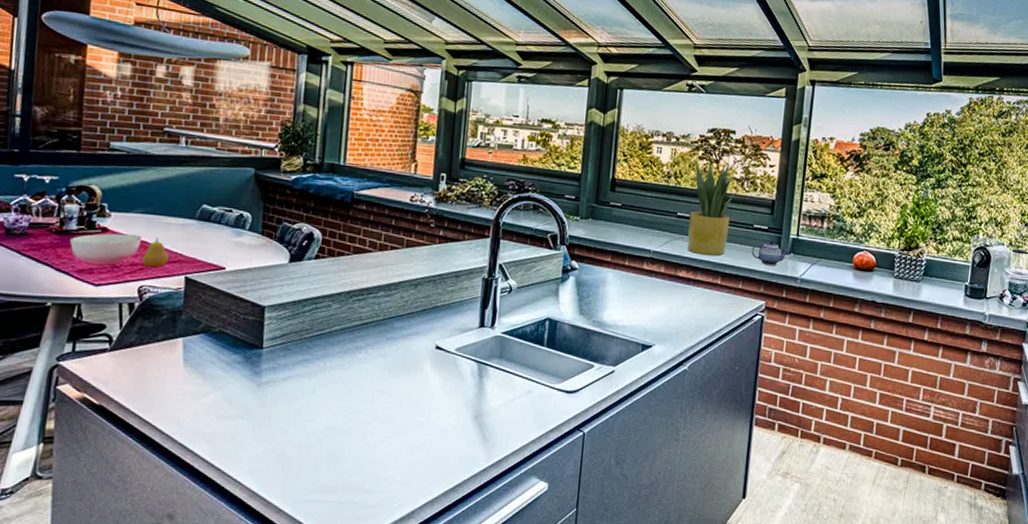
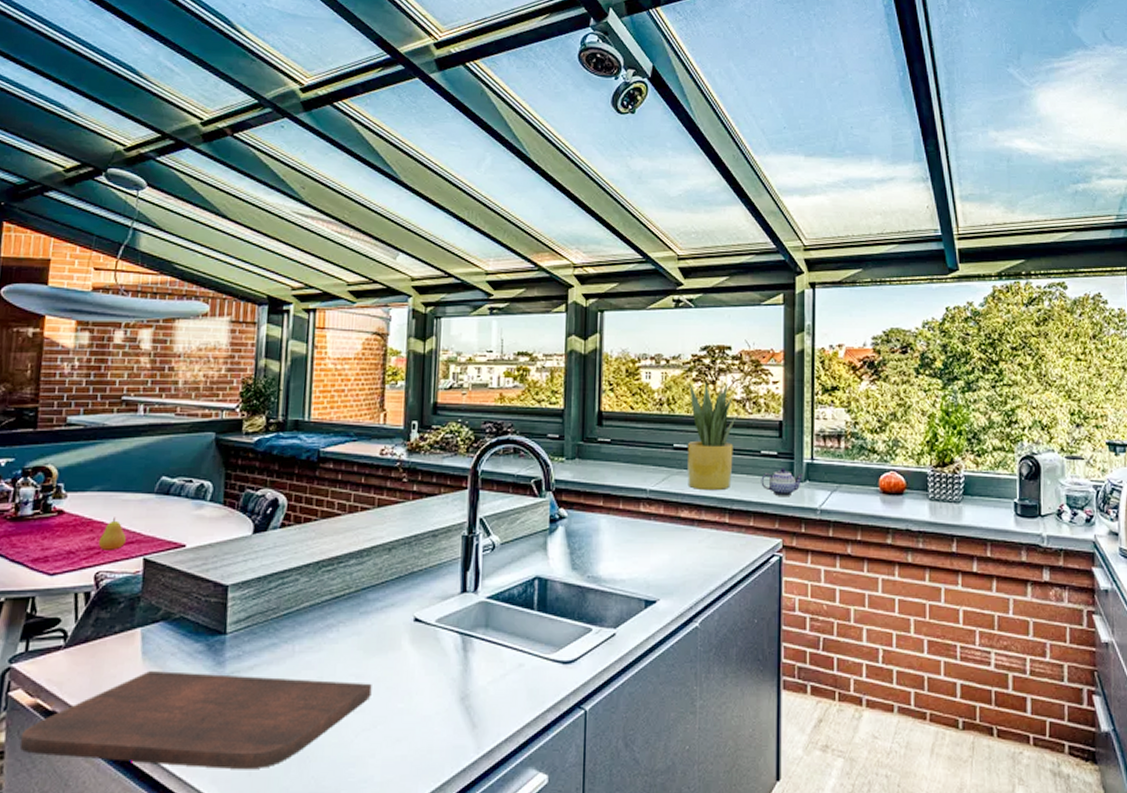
cutting board: none [68,376,396,464] -> present [19,671,372,769]
bowl: present [70,233,142,266] -> none [25,515,99,552]

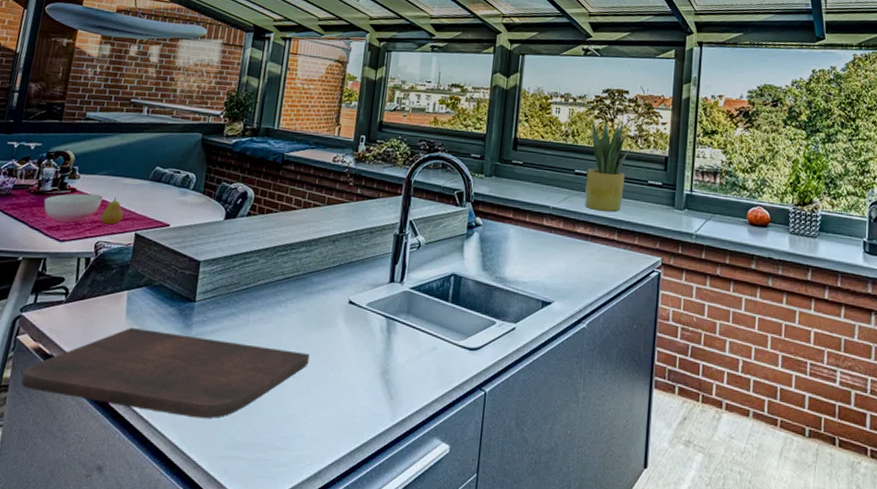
bowl: none [25,515,99,552] -> present [44,193,103,223]
teapot: present [761,467,803,496] -> none [646,196,683,221]

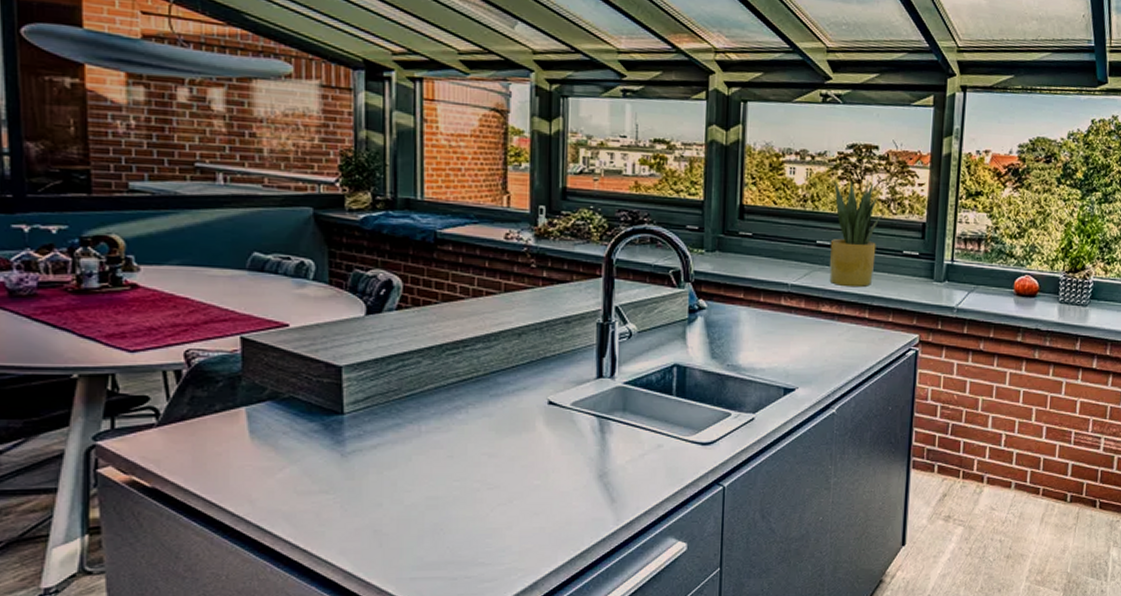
cutting board: present [21,328,310,418] -> none [117,450,506,541]
bowl: present [44,193,103,223] -> none [92,290,182,328]
fruit: present [100,197,123,225] -> none [184,293,217,328]

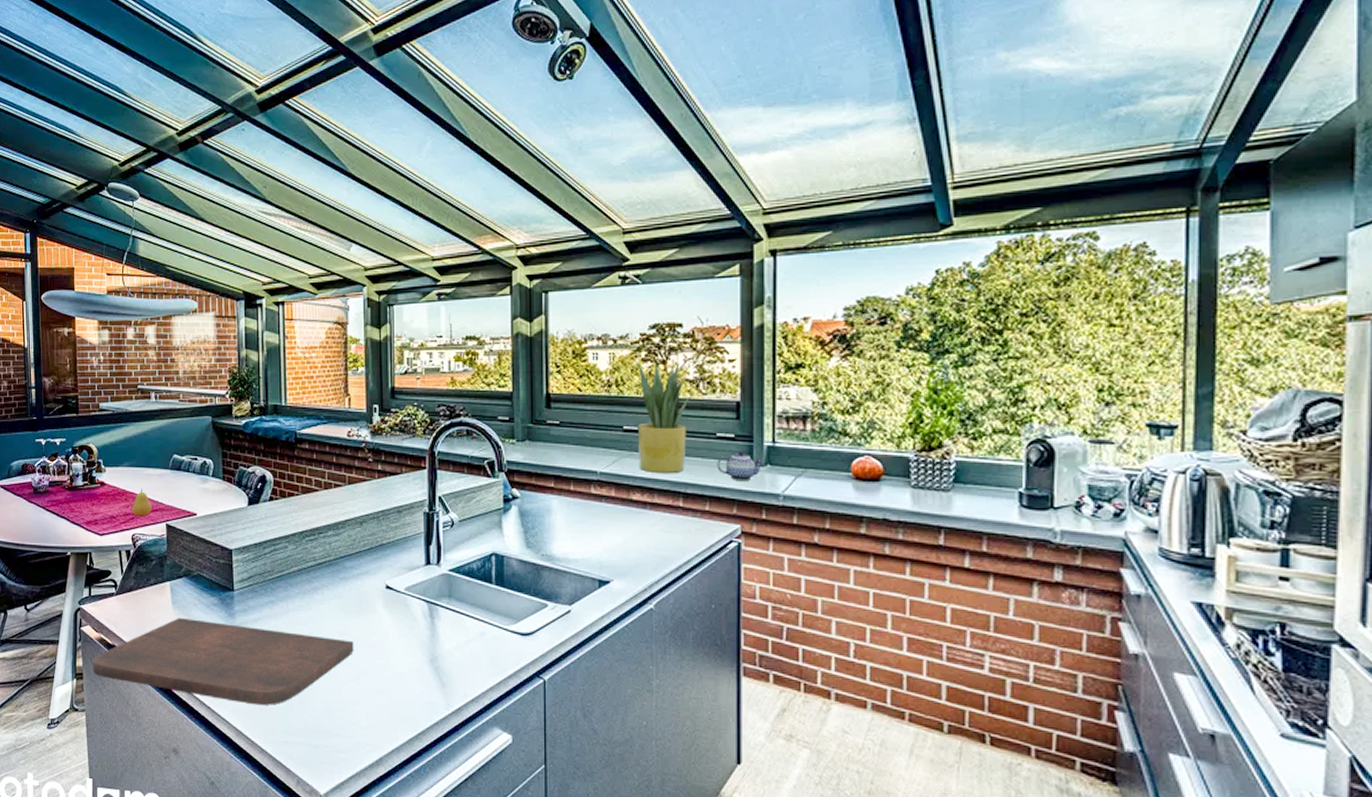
cutting board: none [117,450,506,541] -> present [92,618,354,705]
fruit: none [184,293,217,328] -> present [132,488,152,516]
teapot: none [901,268,943,295] -> present [717,451,763,480]

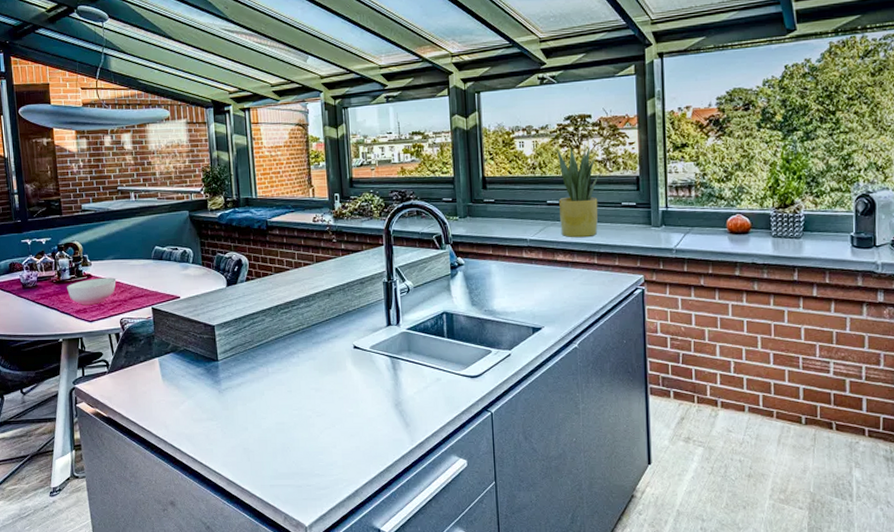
bowl: none [79,486,130,516] -> present [67,277,116,305]
cutting board: present [92,618,354,705] -> none [90,388,329,456]
fruit: present [132,488,152,516] -> none [118,278,137,303]
teapot: present [717,451,763,480] -> none [623,216,659,239]

